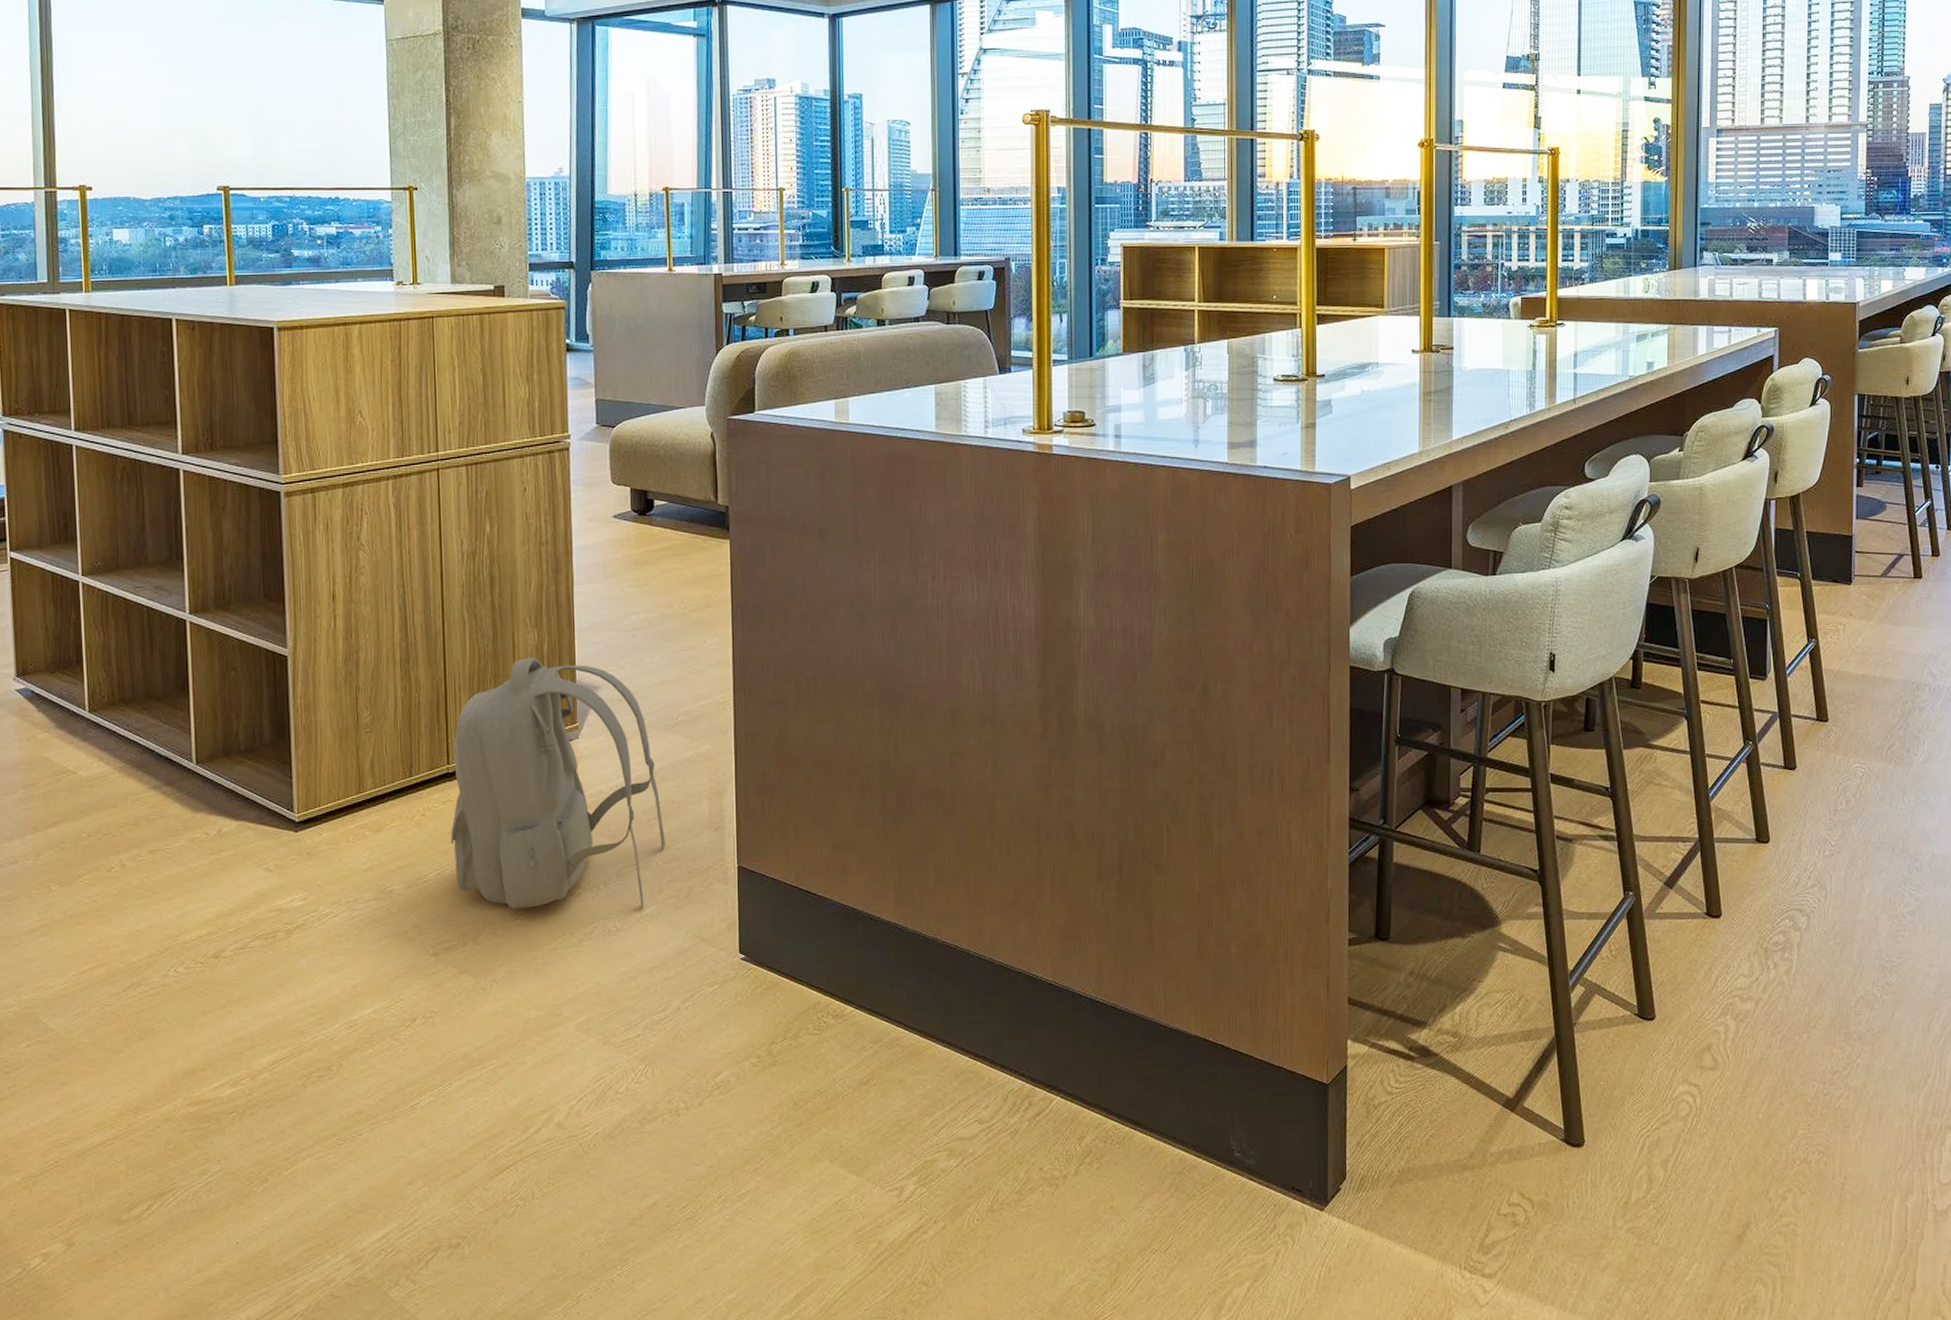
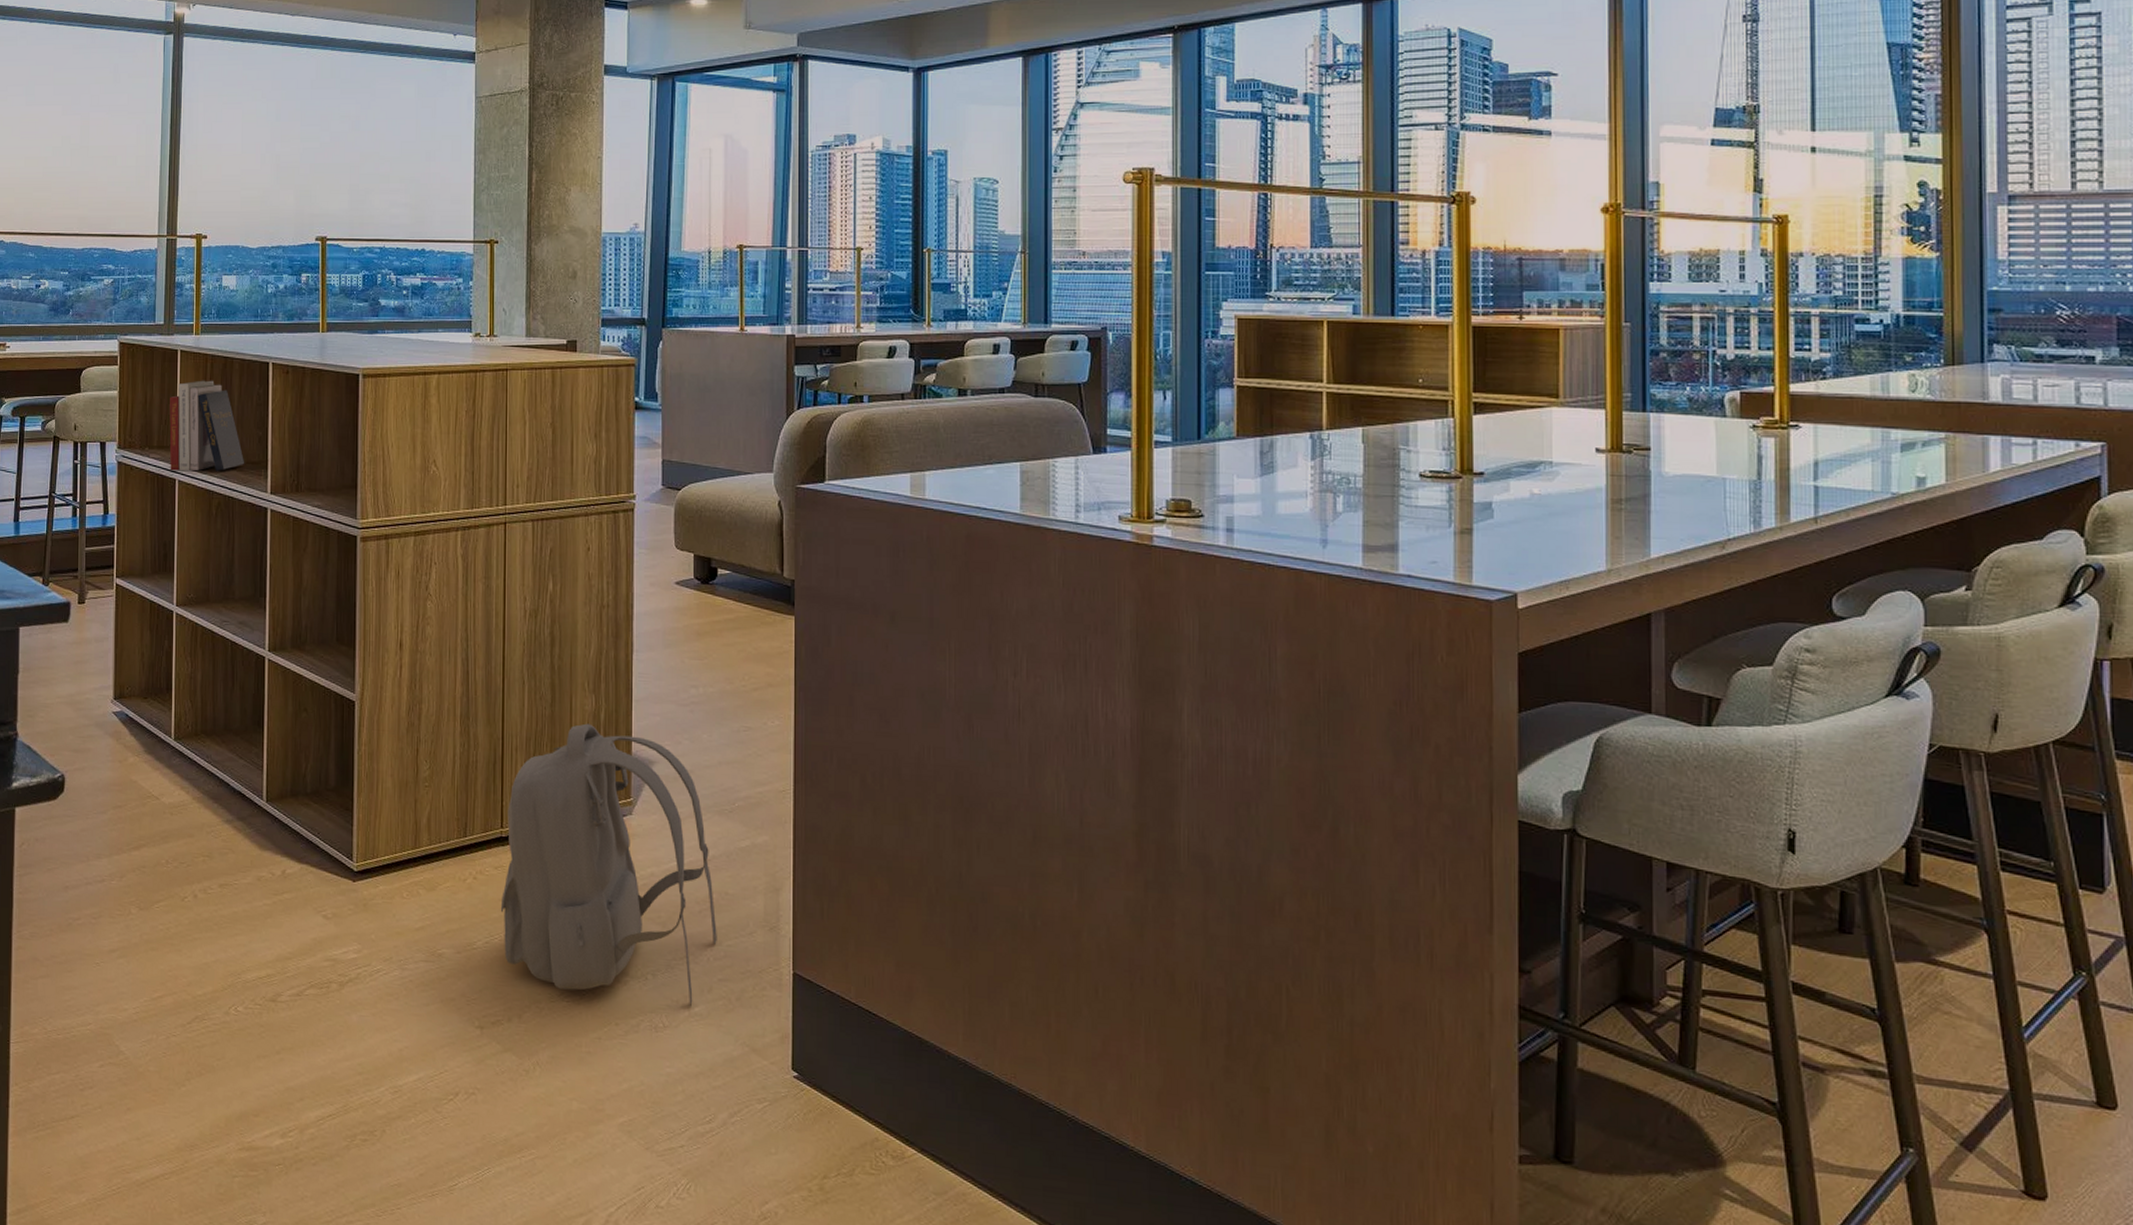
books: none [60,339,151,436] -> present [169,380,245,471]

